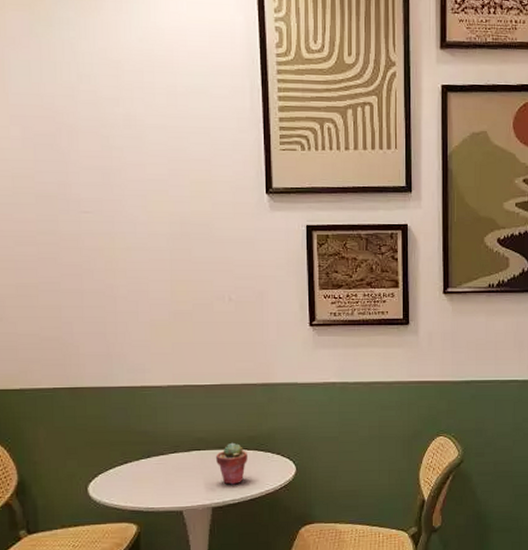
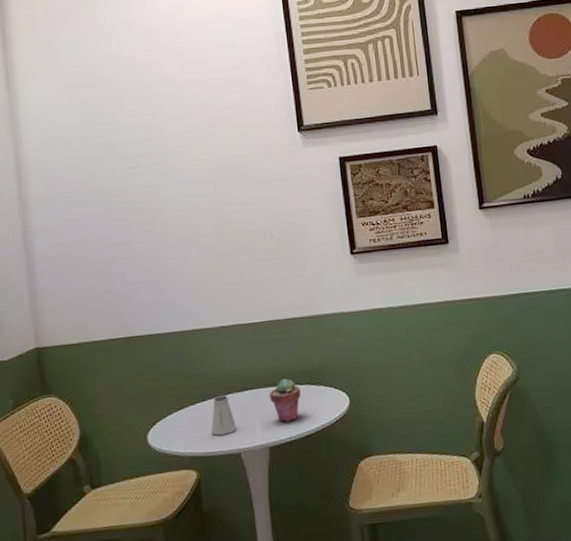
saltshaker: none [154,453,181,492] -> present [211,394,238,436]

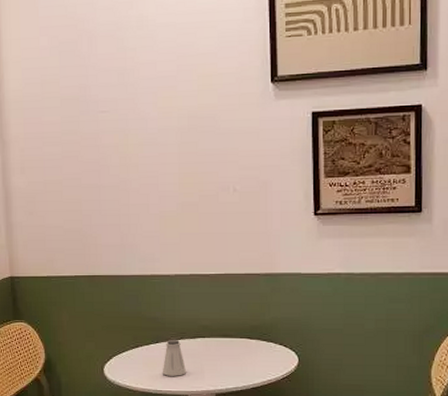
potted succulent: present [268,378,301,422] -> none [219,331,250,373]

